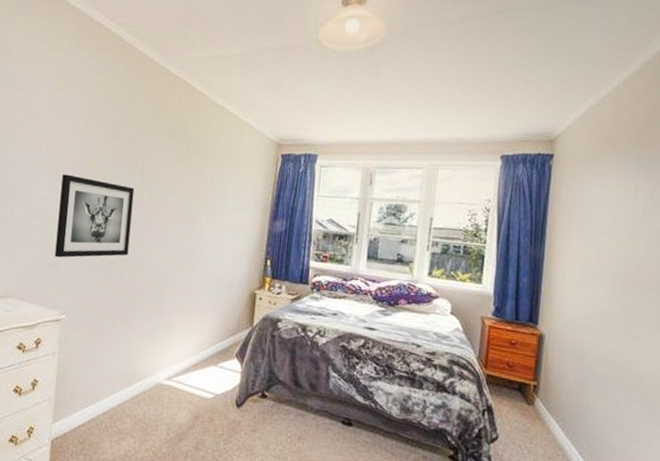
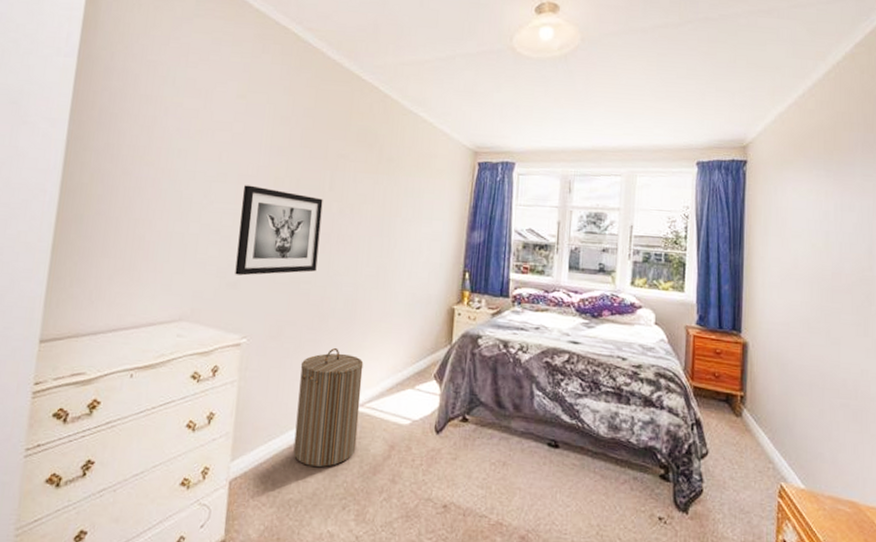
laundry hamper: none [107,325,171,433] -> present [293,347,364,467]

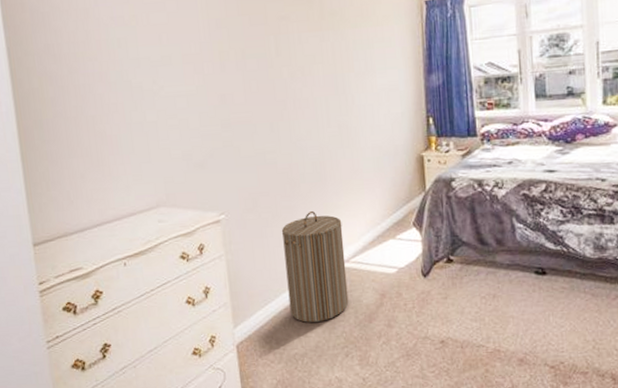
wall art: present [235,185,323,276] -> none [191,63,279,155]

